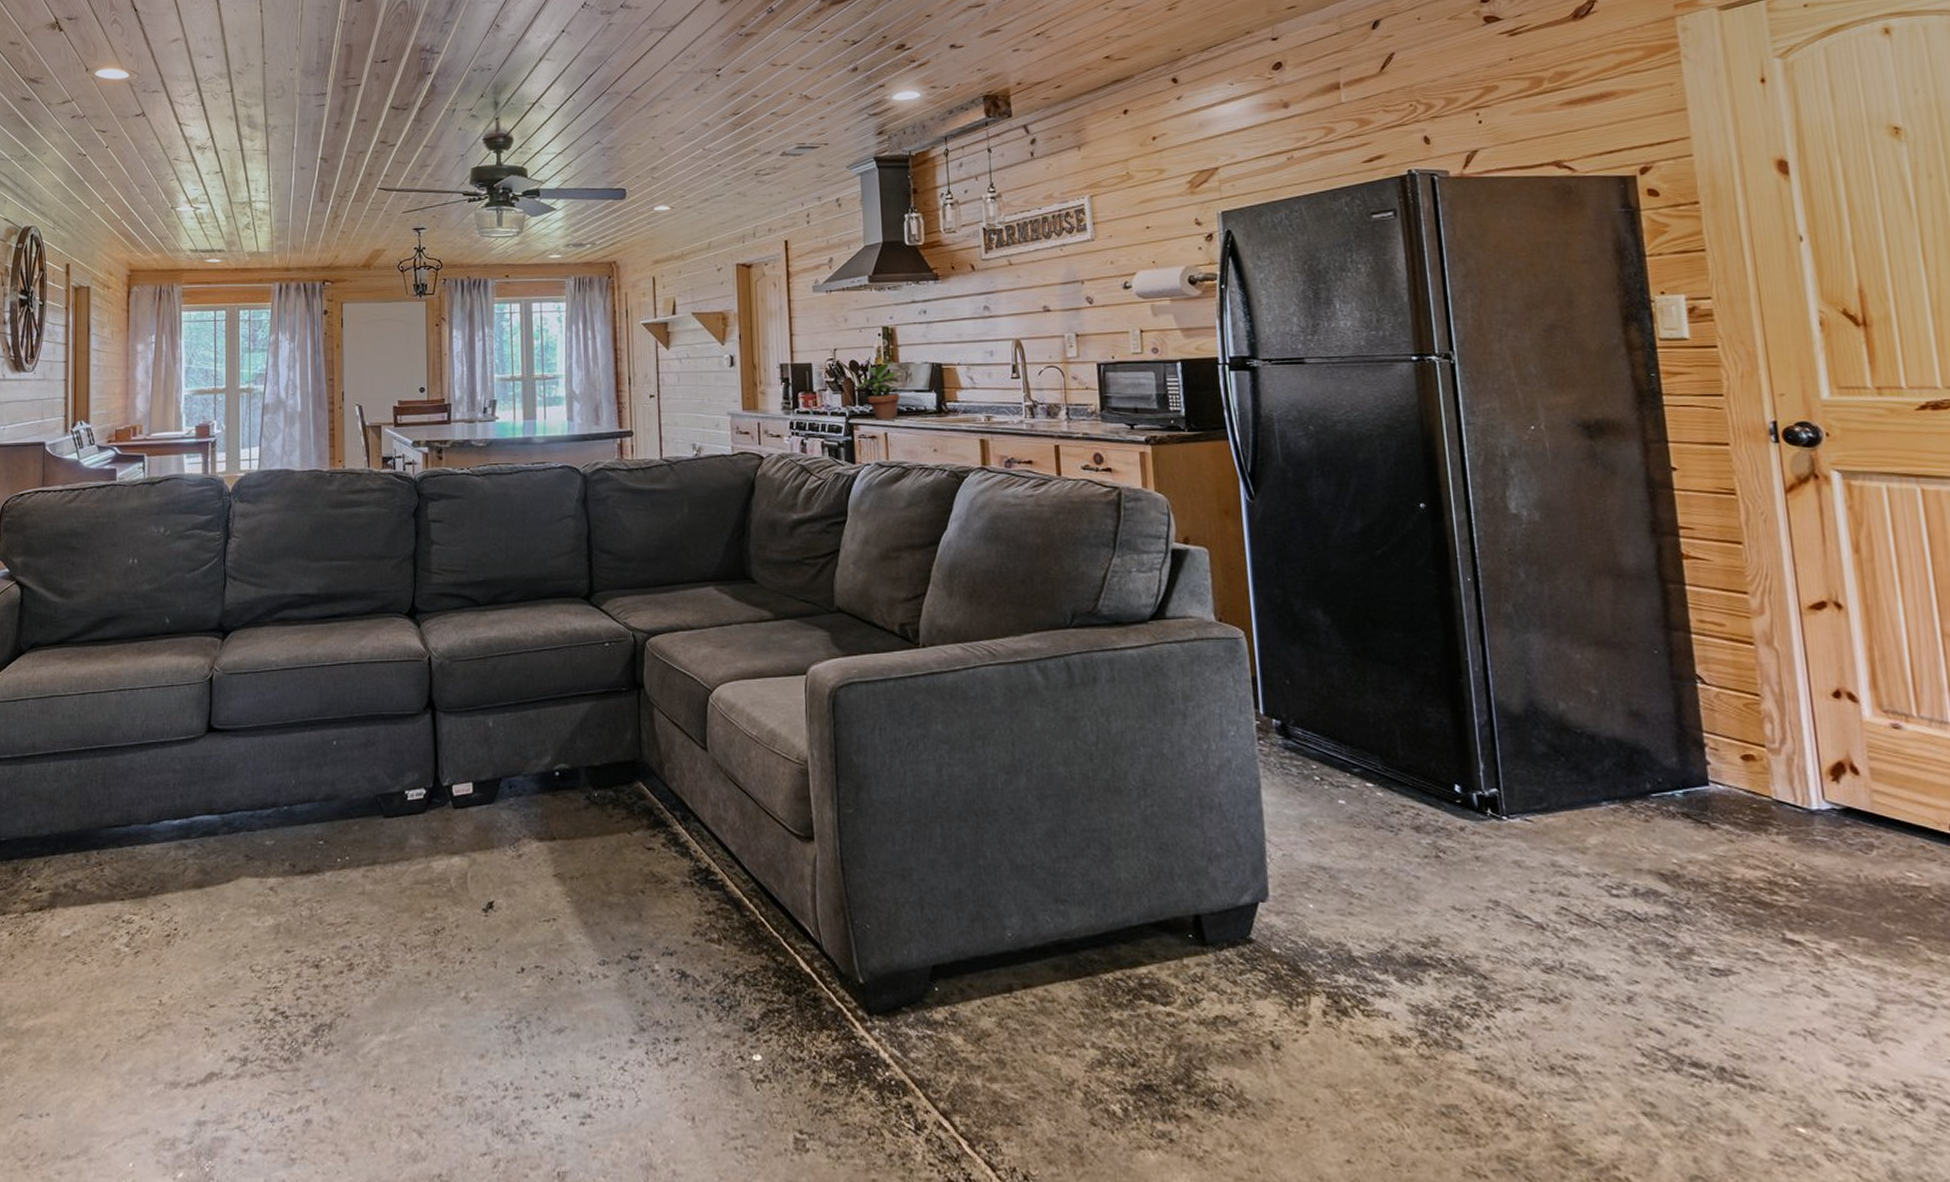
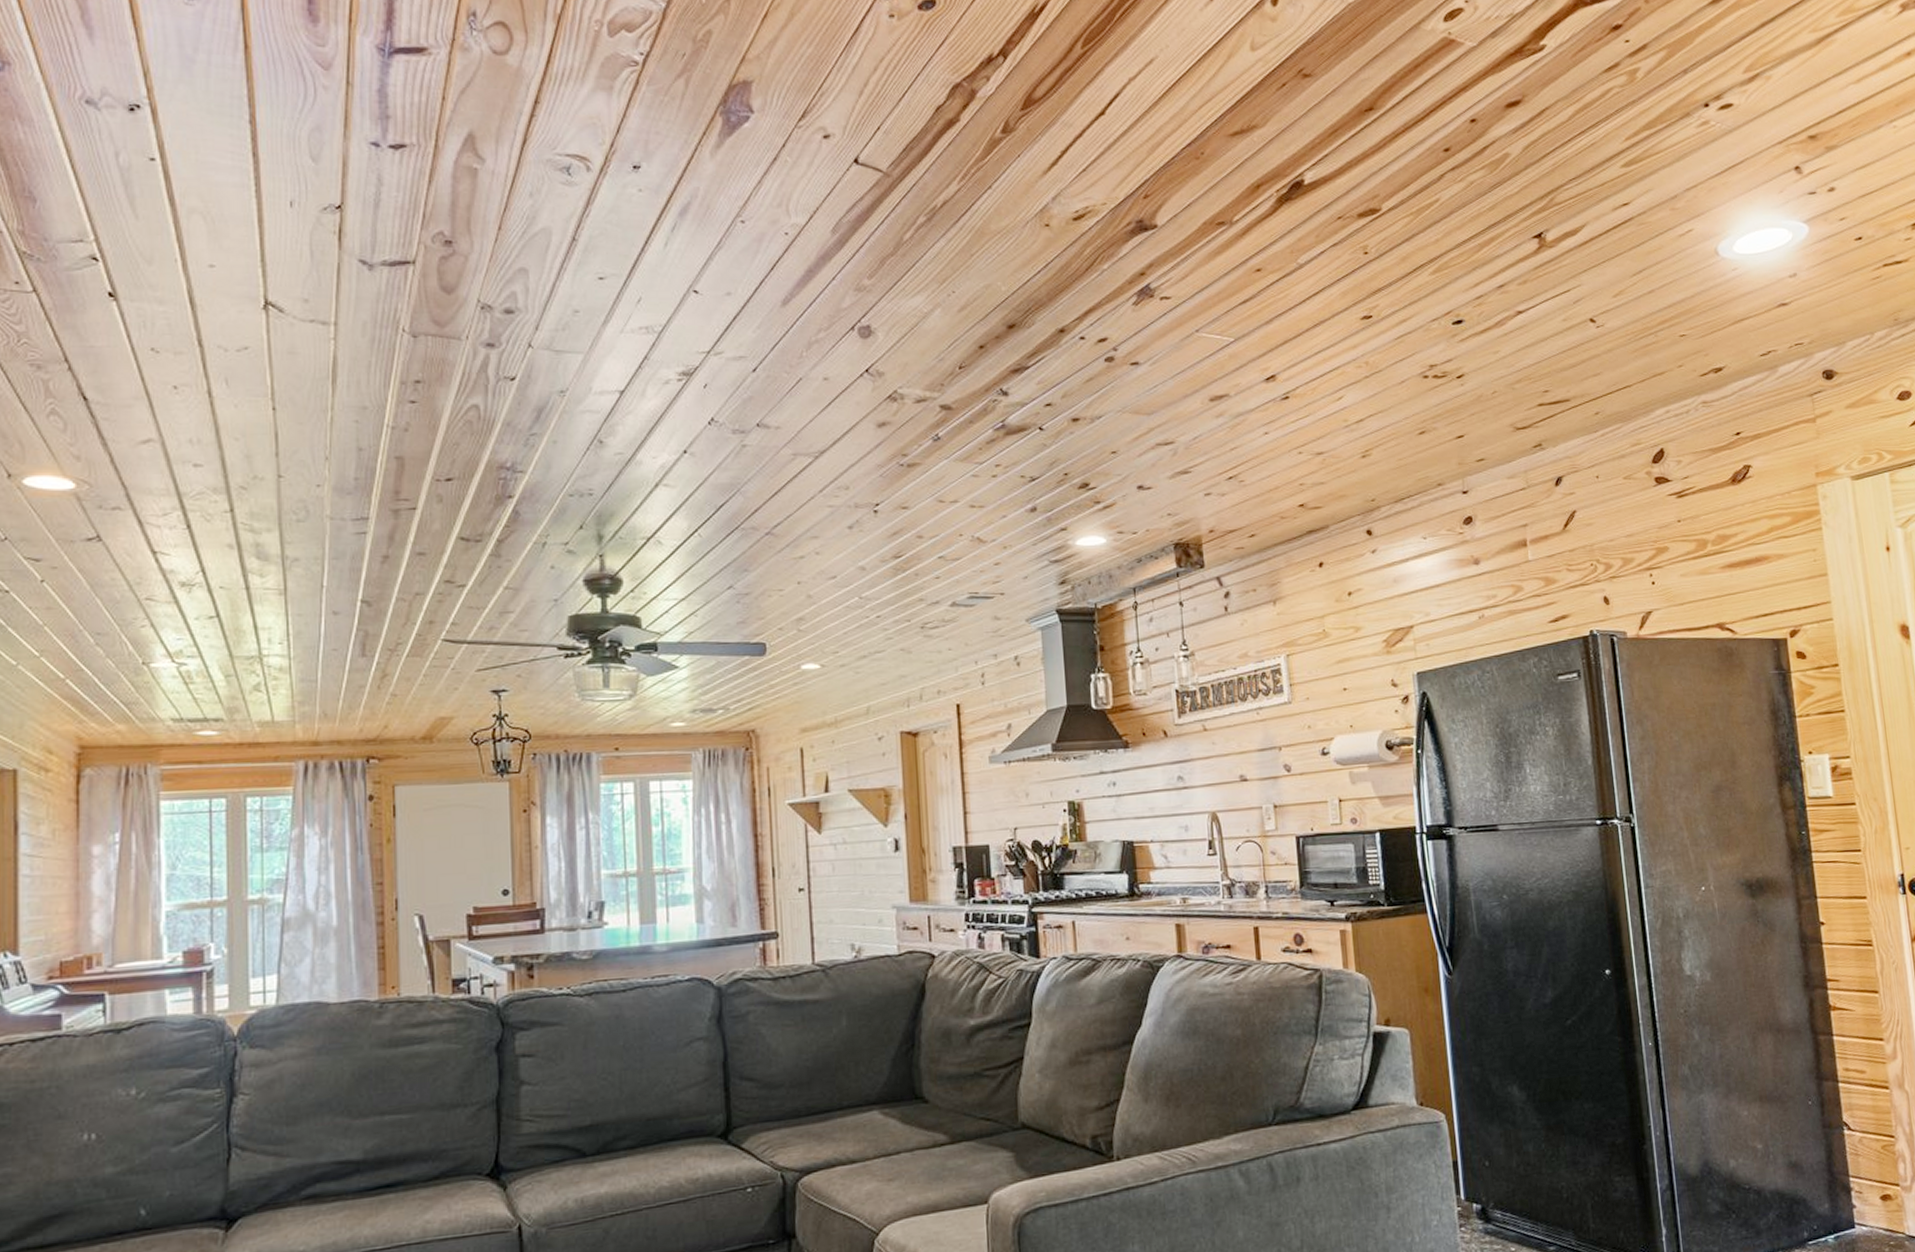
potted plant: present [857,361,902,421] -> none [1041,840,1090,908]

